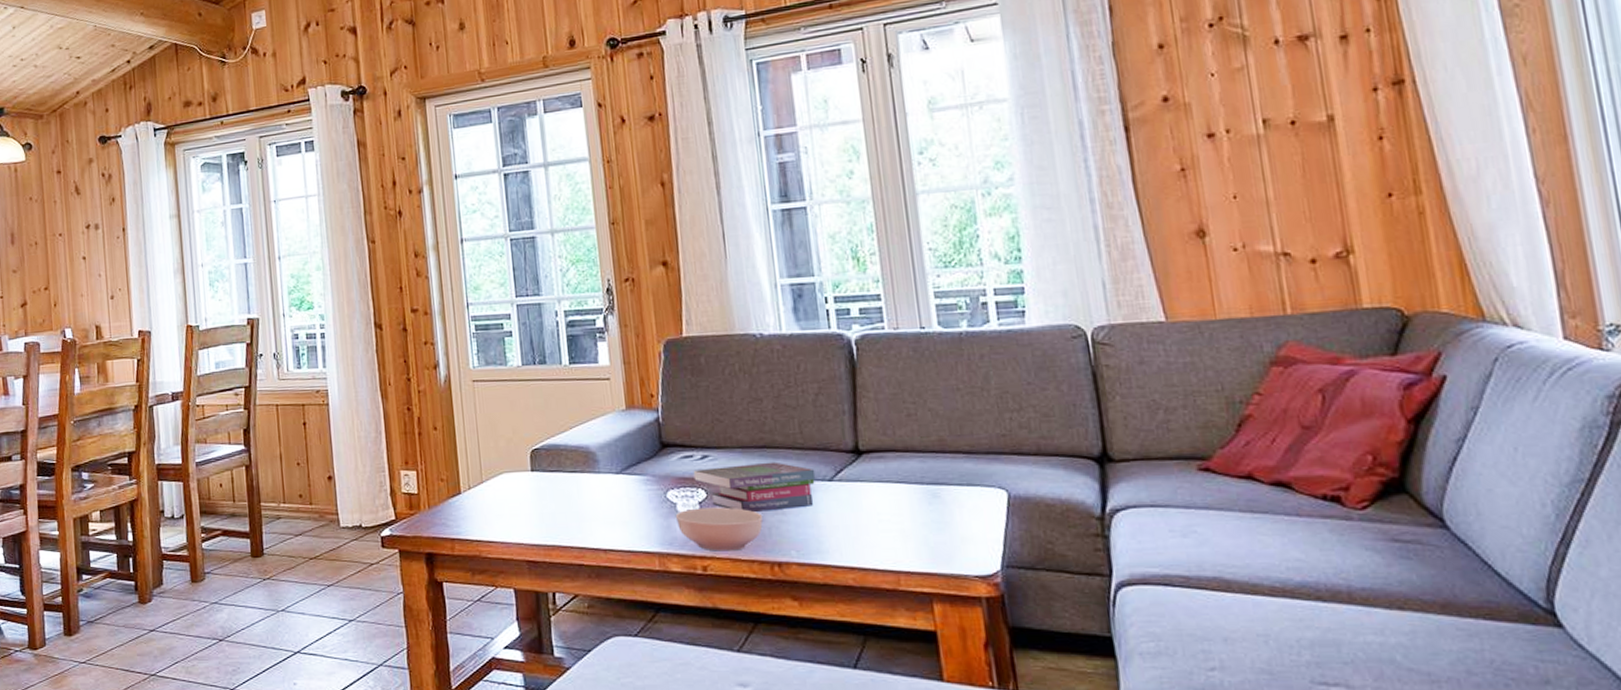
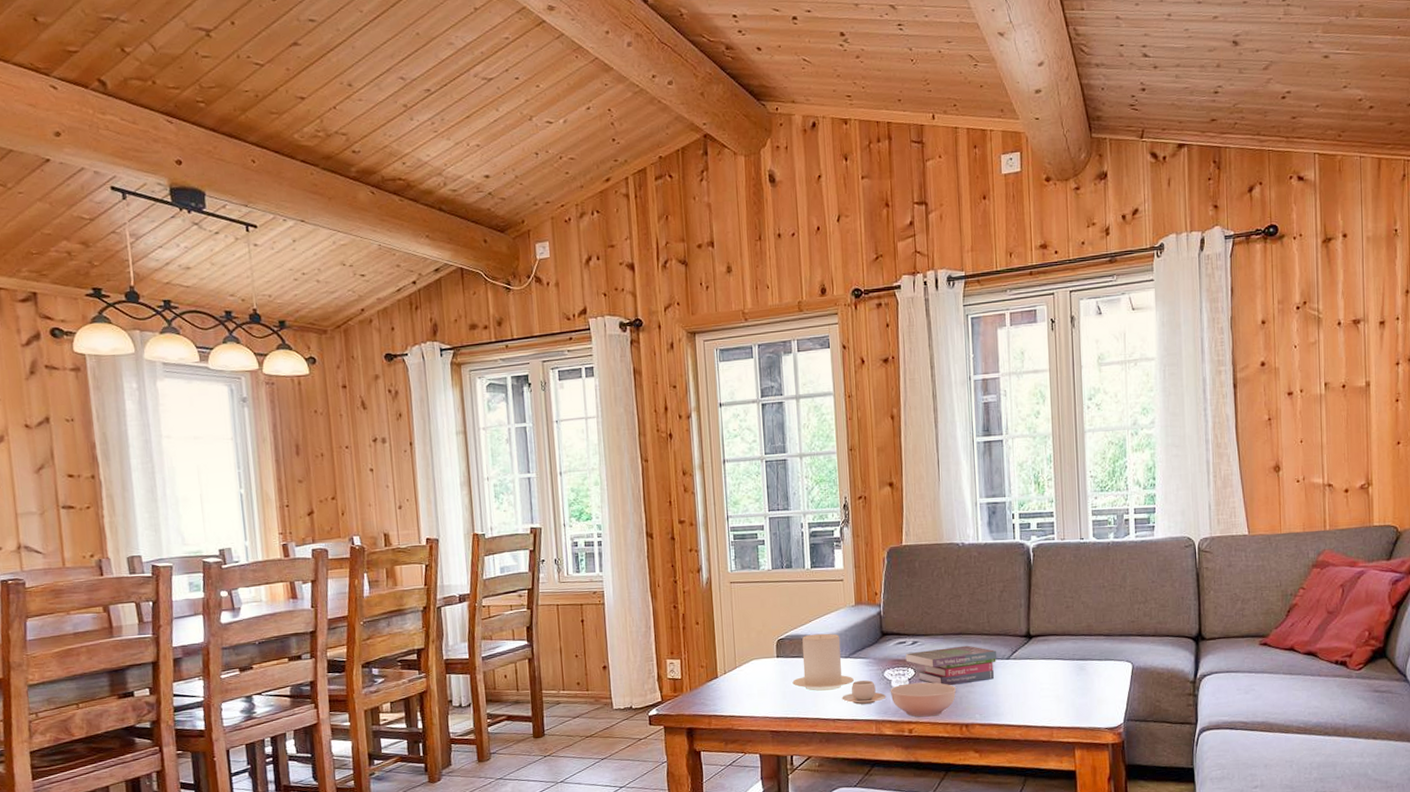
candle: none [551,443,630,515] -> present [792,633,855,692]
teacup: none [614,502,671,532] -> present [842,680,887,705]

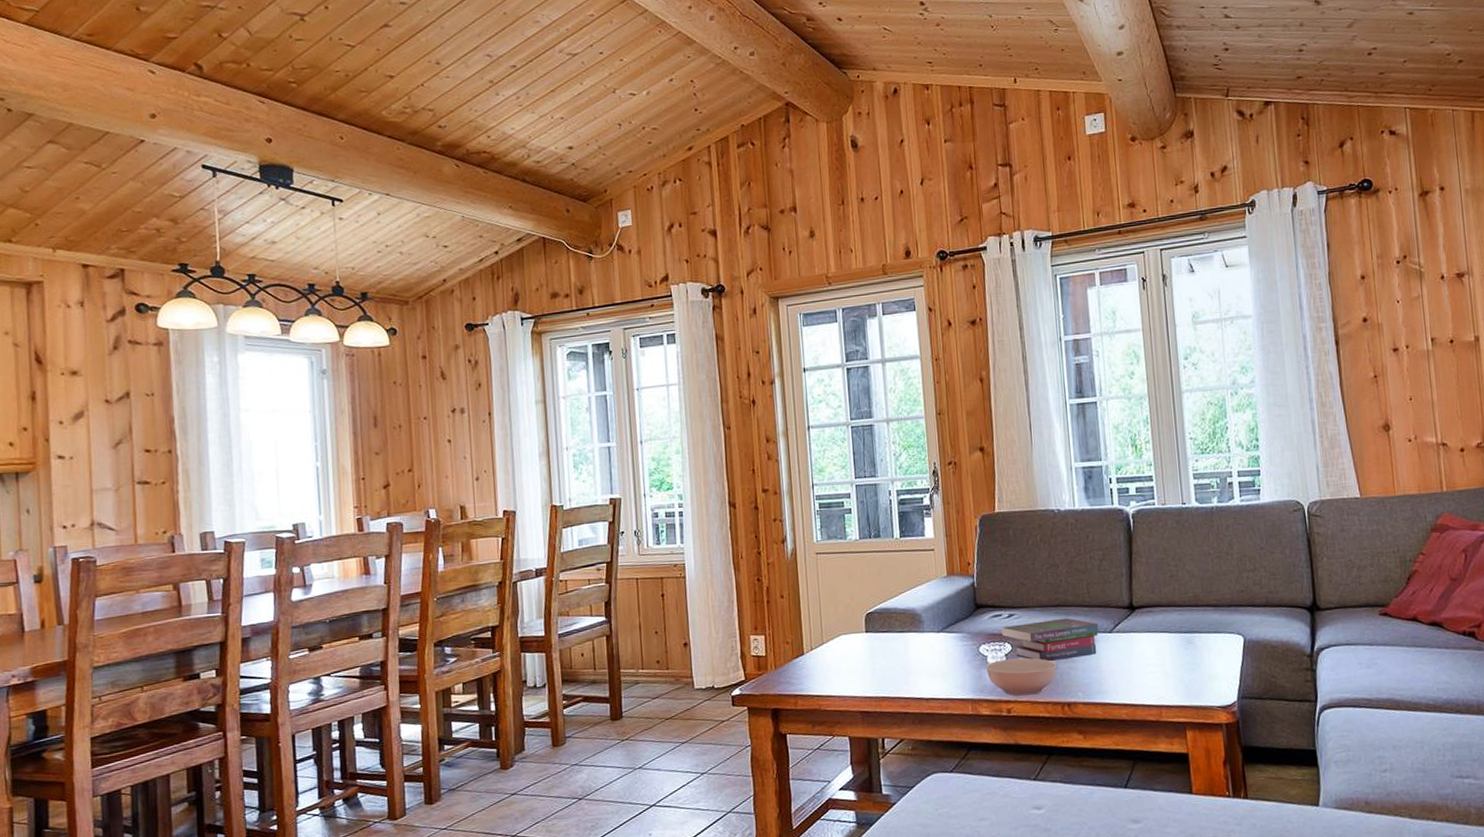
candle: present [792,633,855,692] -> none [882,606,949,669]
teacup: present [842,680,887,705] -> none [935,656,983,682]

